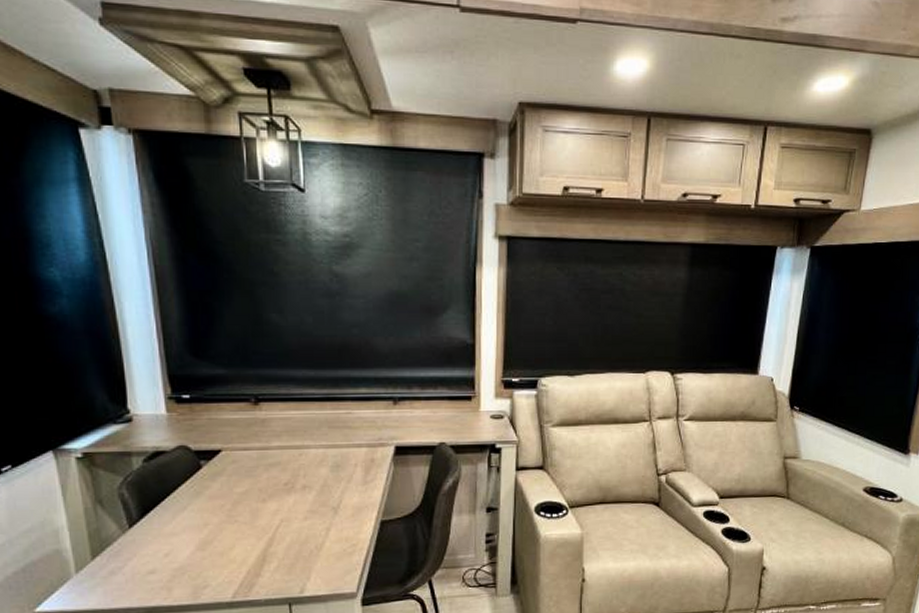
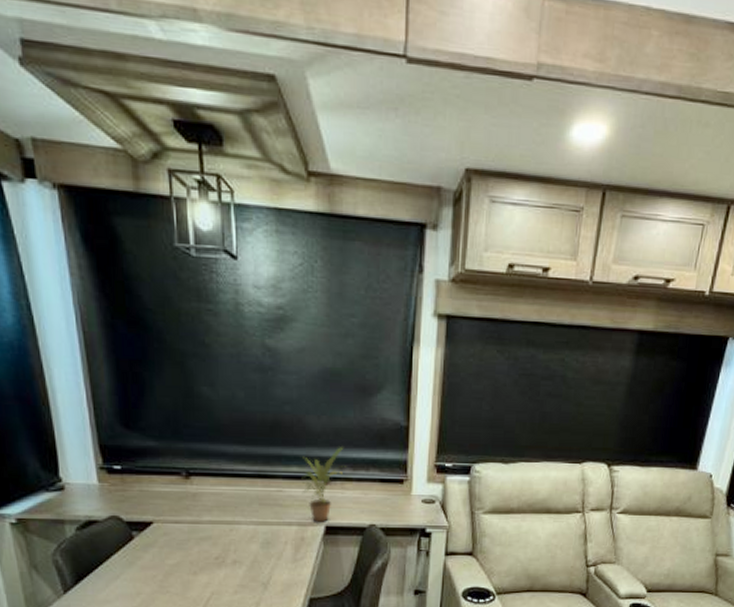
potted plant: none [370,367,414,443] -> present [301,447,346,522]

